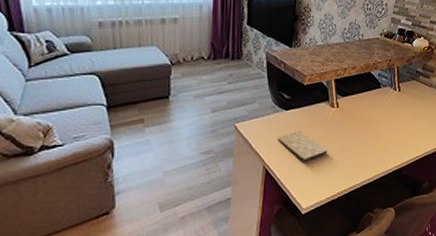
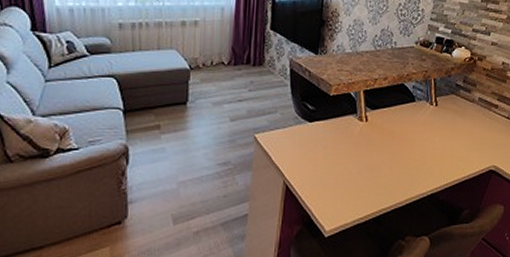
cutting board: present [278,130,327,162] -> none [300,145,354,180]

